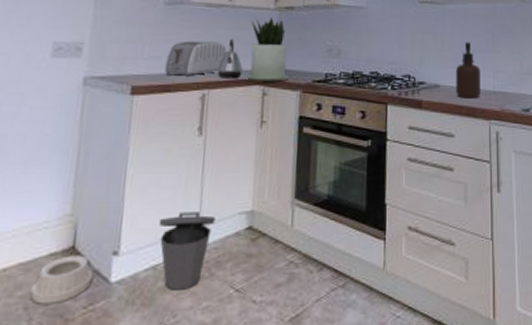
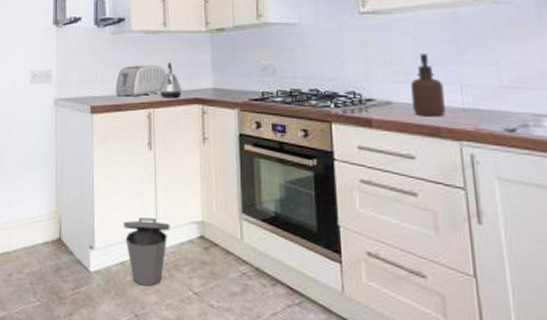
pet bowl: present [30,255,93,304] -> none [34,245,76,283]
planter: present [246,17,289,82] -> none [185,39,226,101]

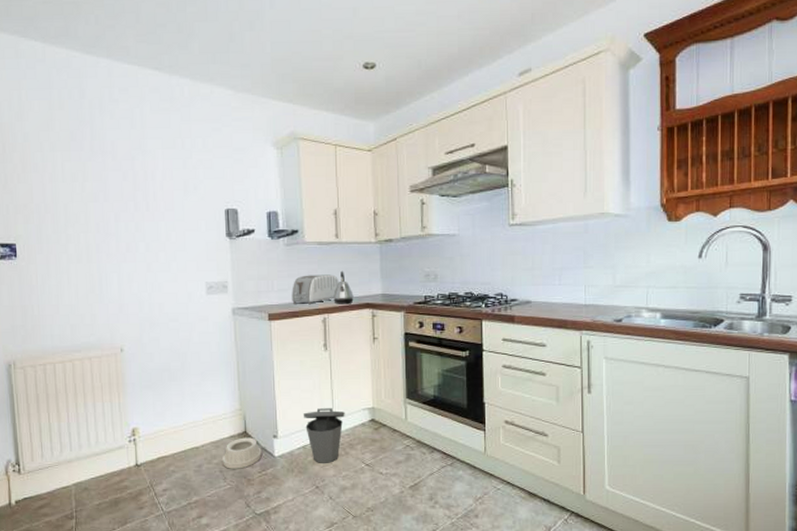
pet bowl: none [34,245,76,283] -> present [222,437,262,469]
soap dispenser: present [411,54,445,117] -> none [547,260,572,312]

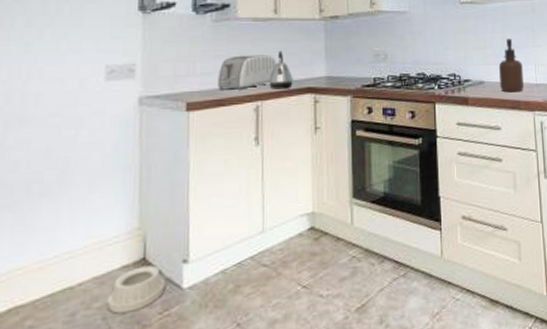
trash can: present [304,408,345,463] -> none [225,217,278,292]
soap dispenser: none [547,260,572,312] -> present [499,39,524,93]

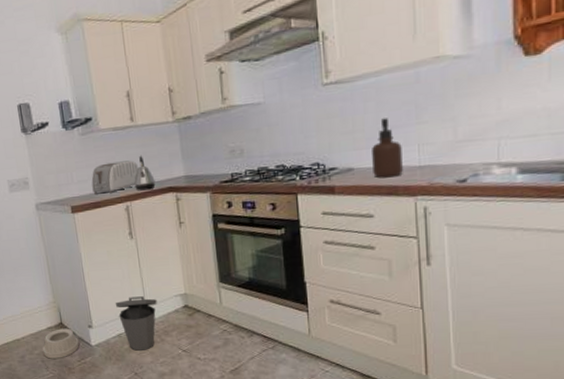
trash can: none [225,217,278,292] -> present [116,296,157,351]

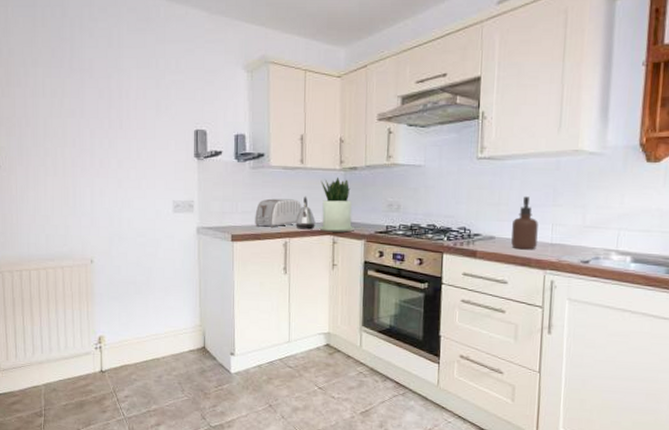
pet bowl: present [42,328,79,359] -> none [181,352,219,383]
trash can: present [116,296,157,351] -> none [261,330,301,384]
planter: none [154,129,197,190] -> present [319,176,354,233]

